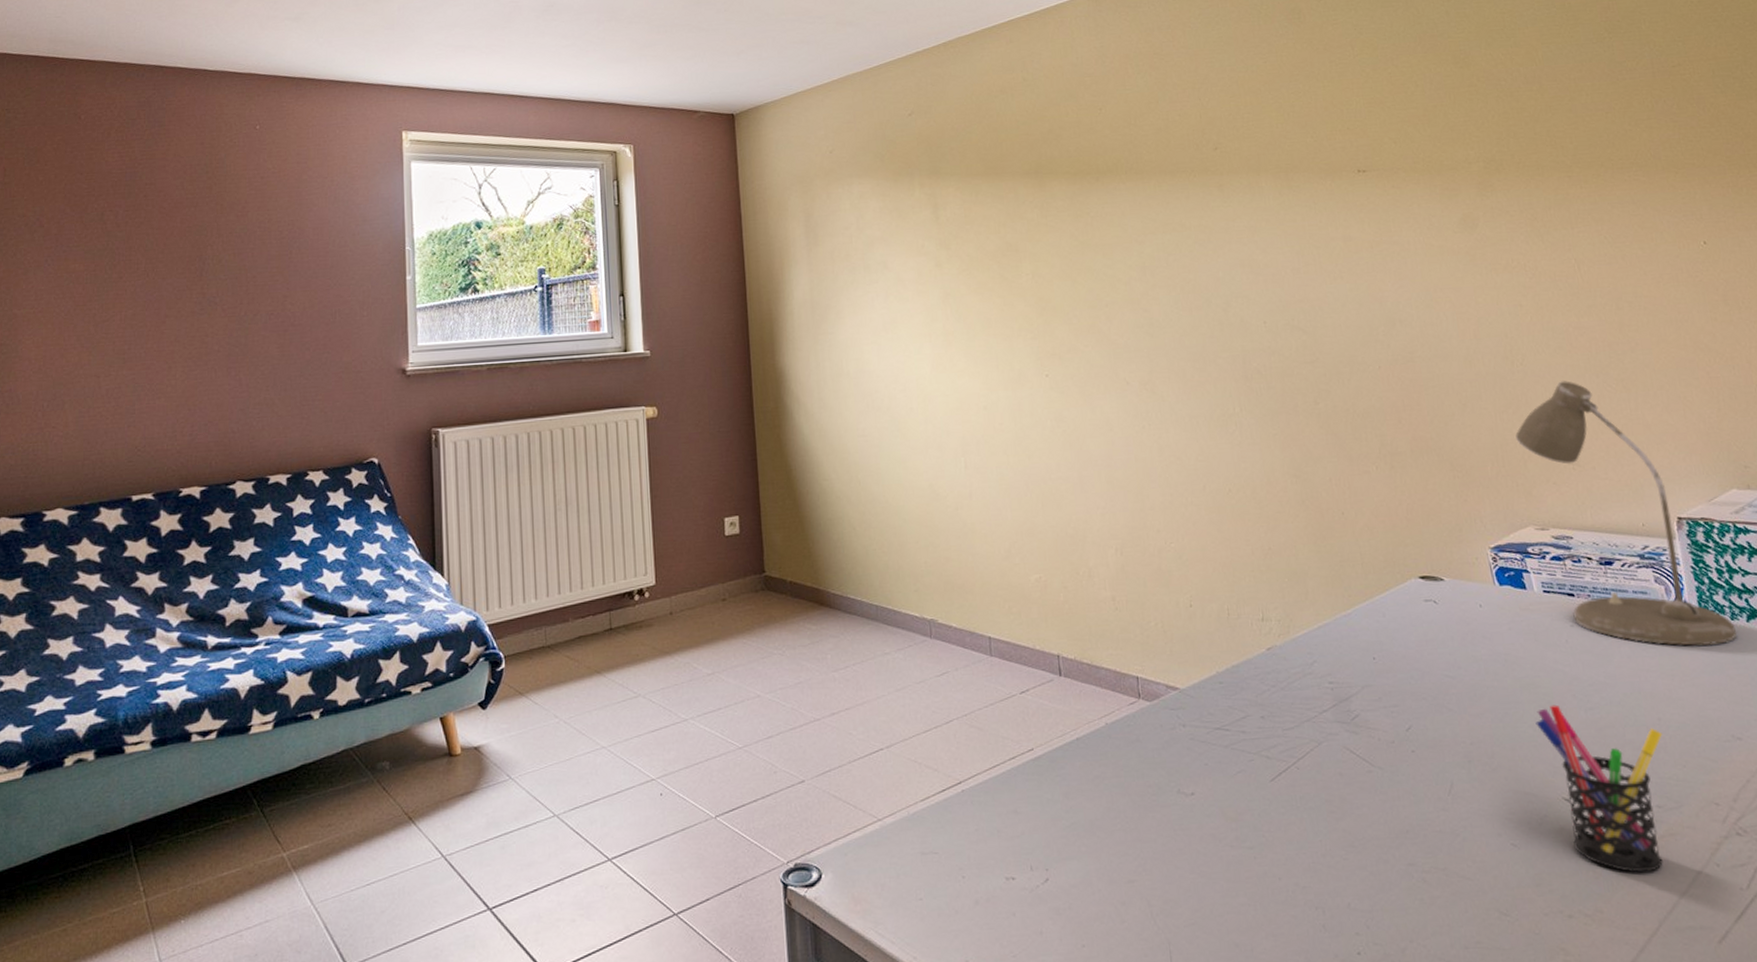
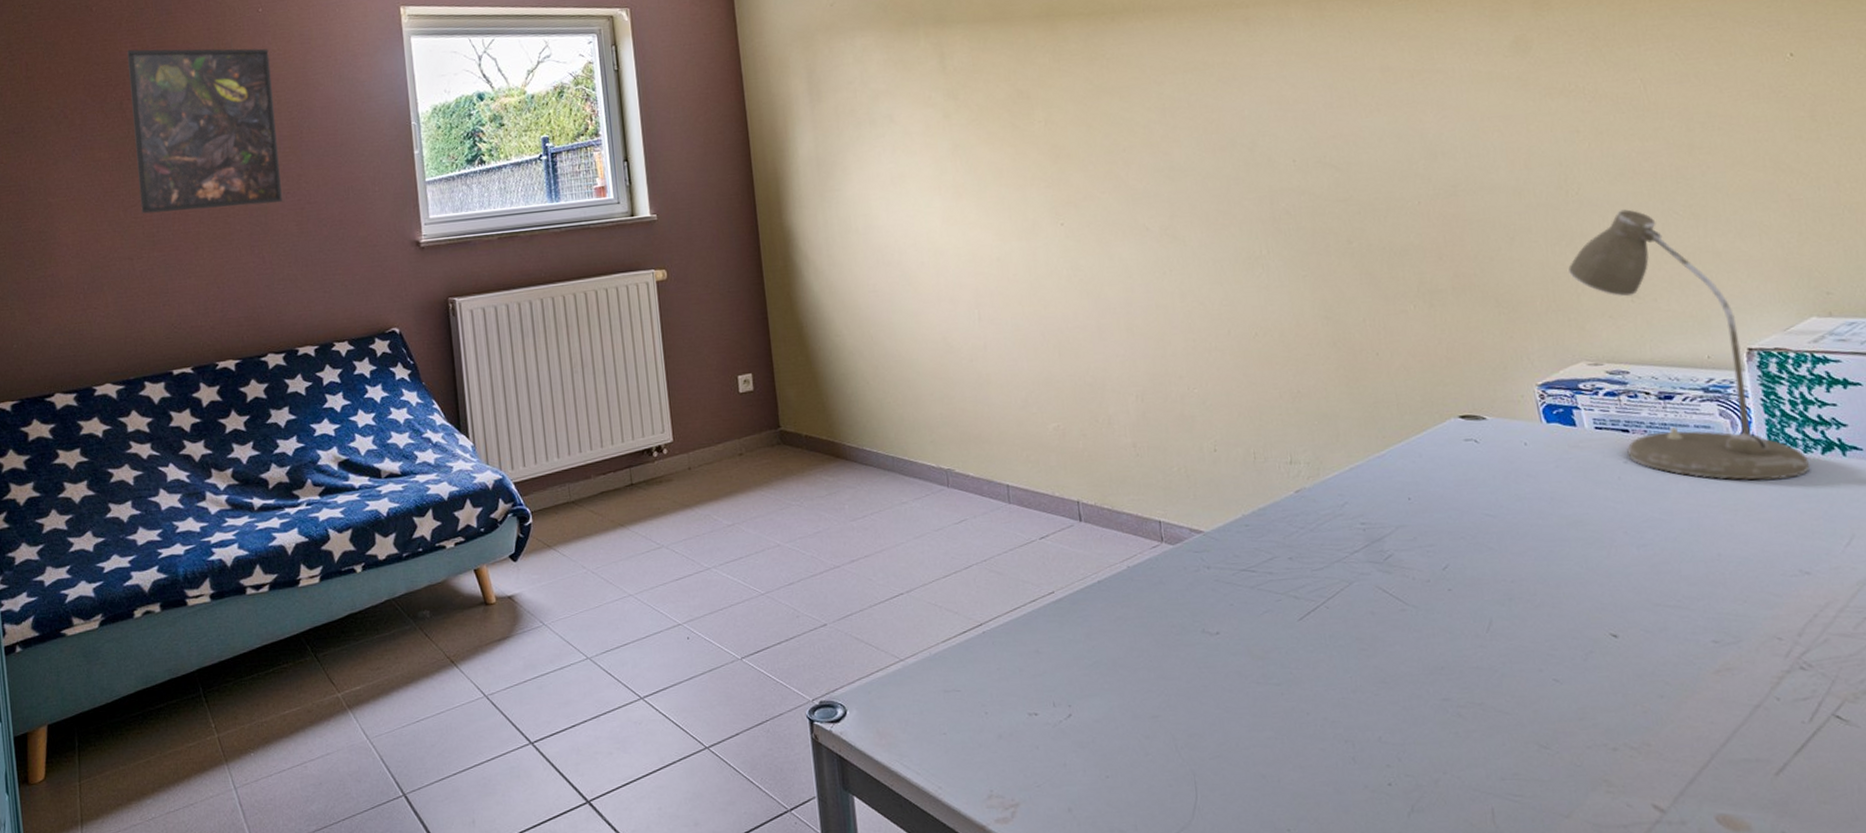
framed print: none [112,160,265,330] -> present [127,48,282,214]
pen holder: present [1535,704,1663,873] -> none [1582,541,1722,707]

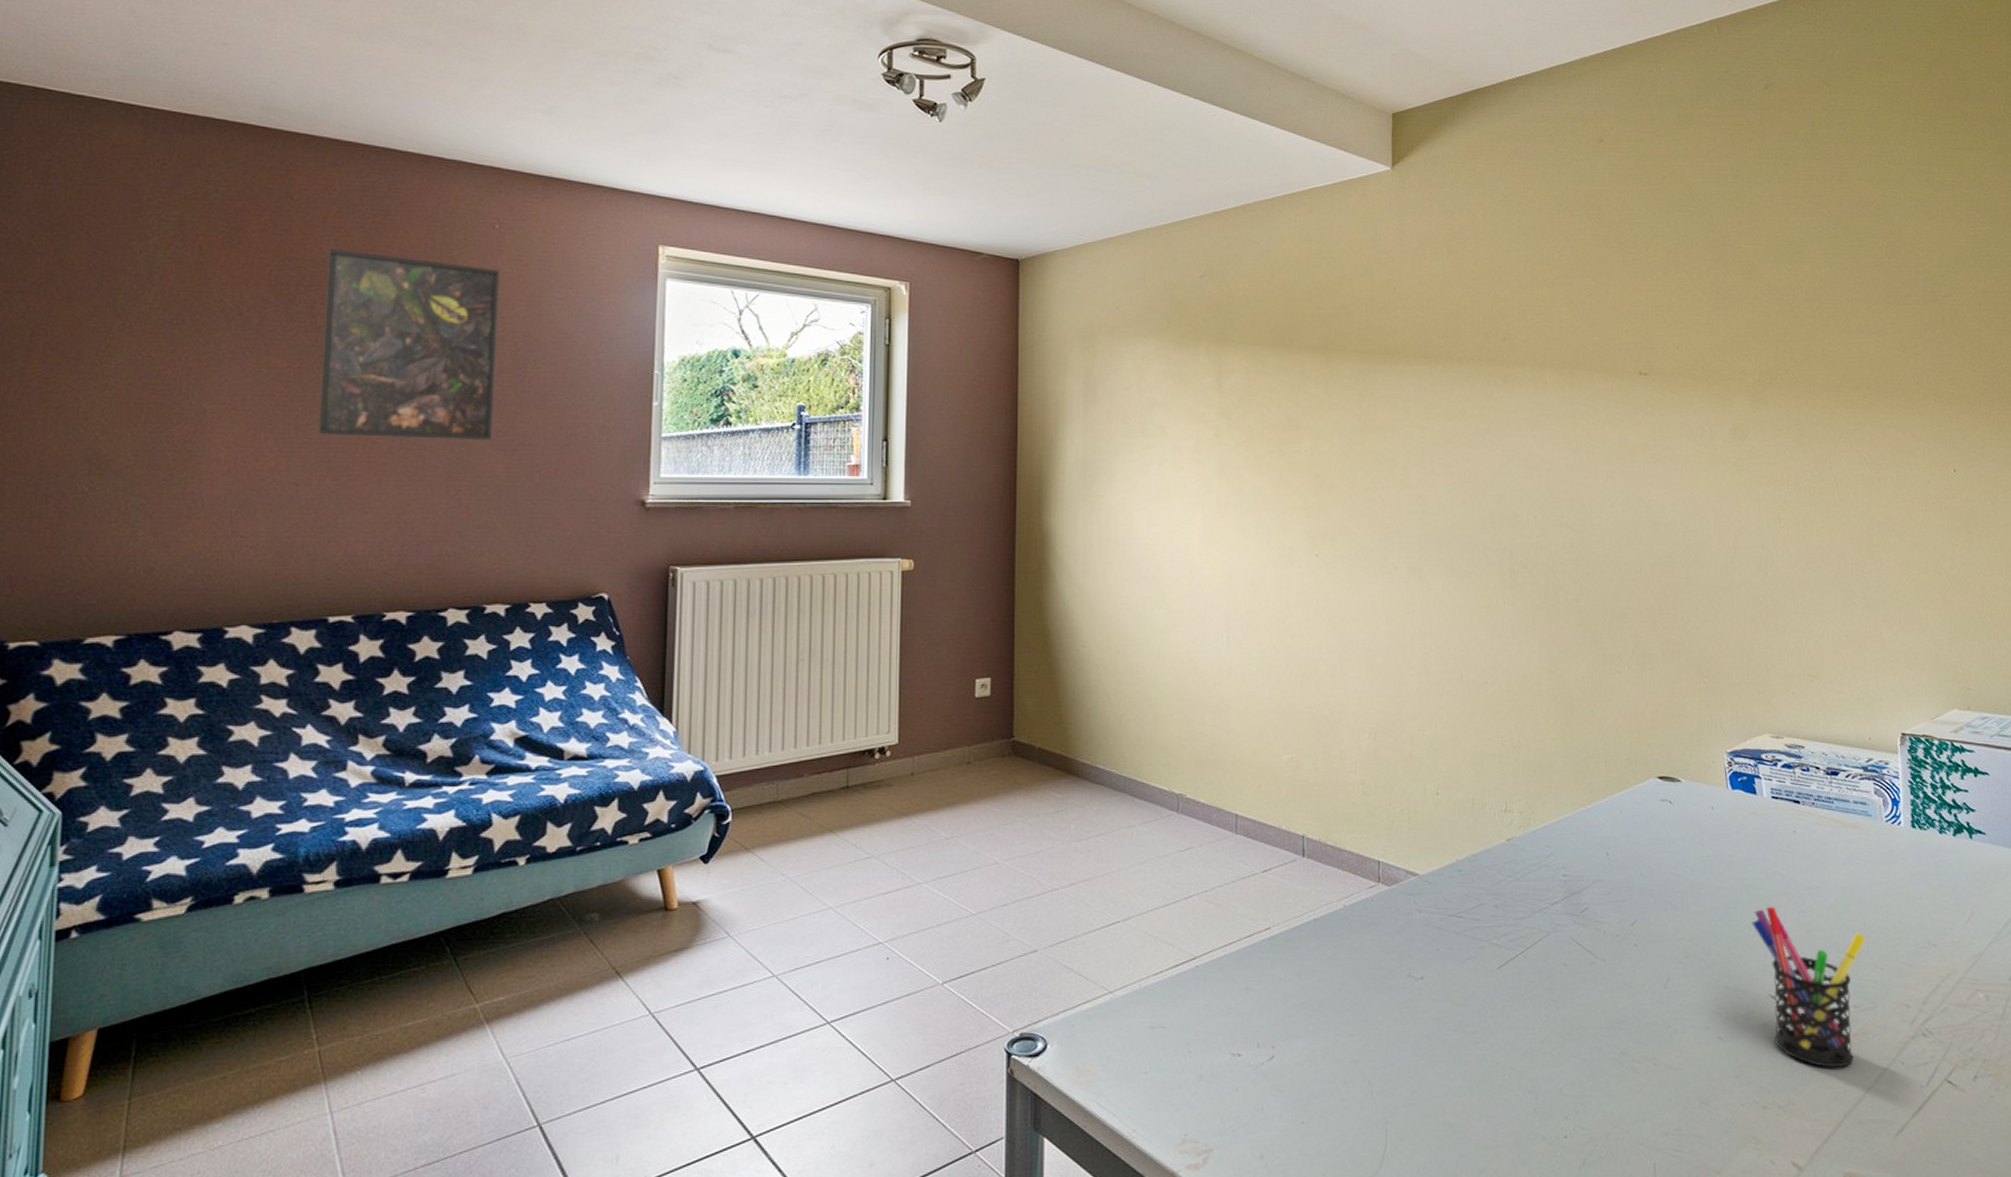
desk lamp: present [1568,209,1811,480] -> none [1762,595,1944,857]
pen holder: none [1582,541,1722,707] -> present [1752,906,1866,1068]

